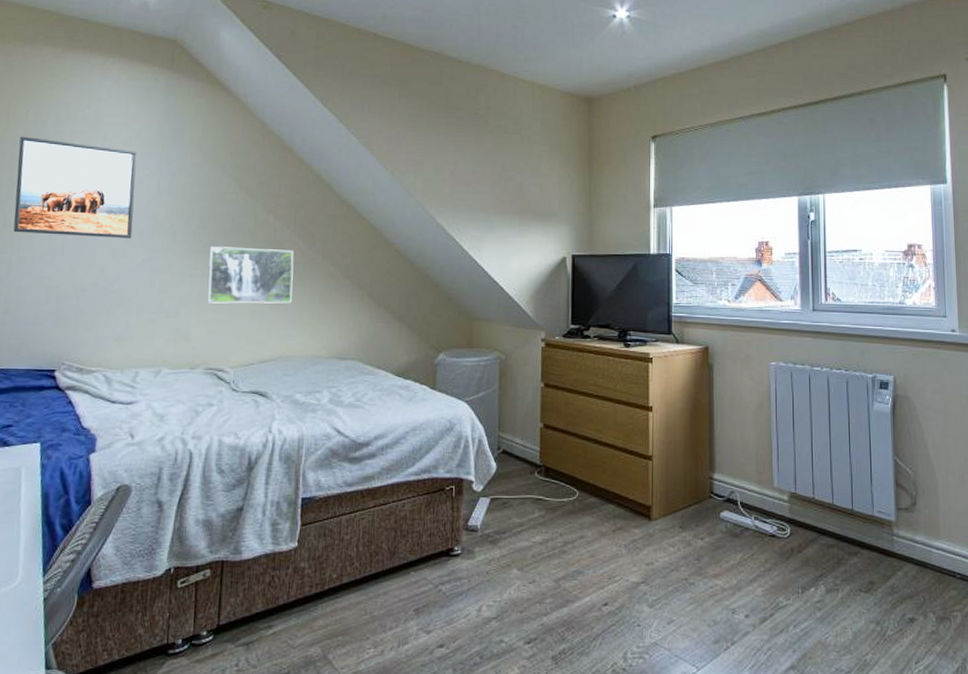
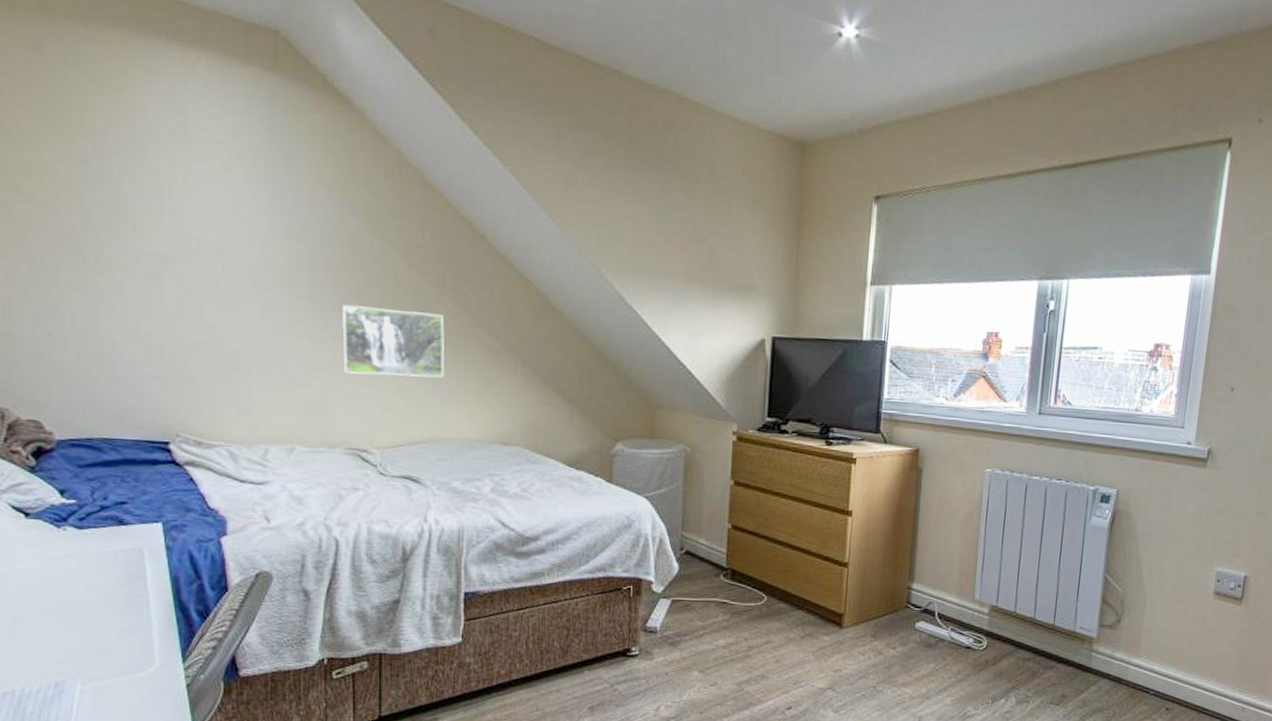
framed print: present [13,136,137,238] -> none [89,150,245,290]

